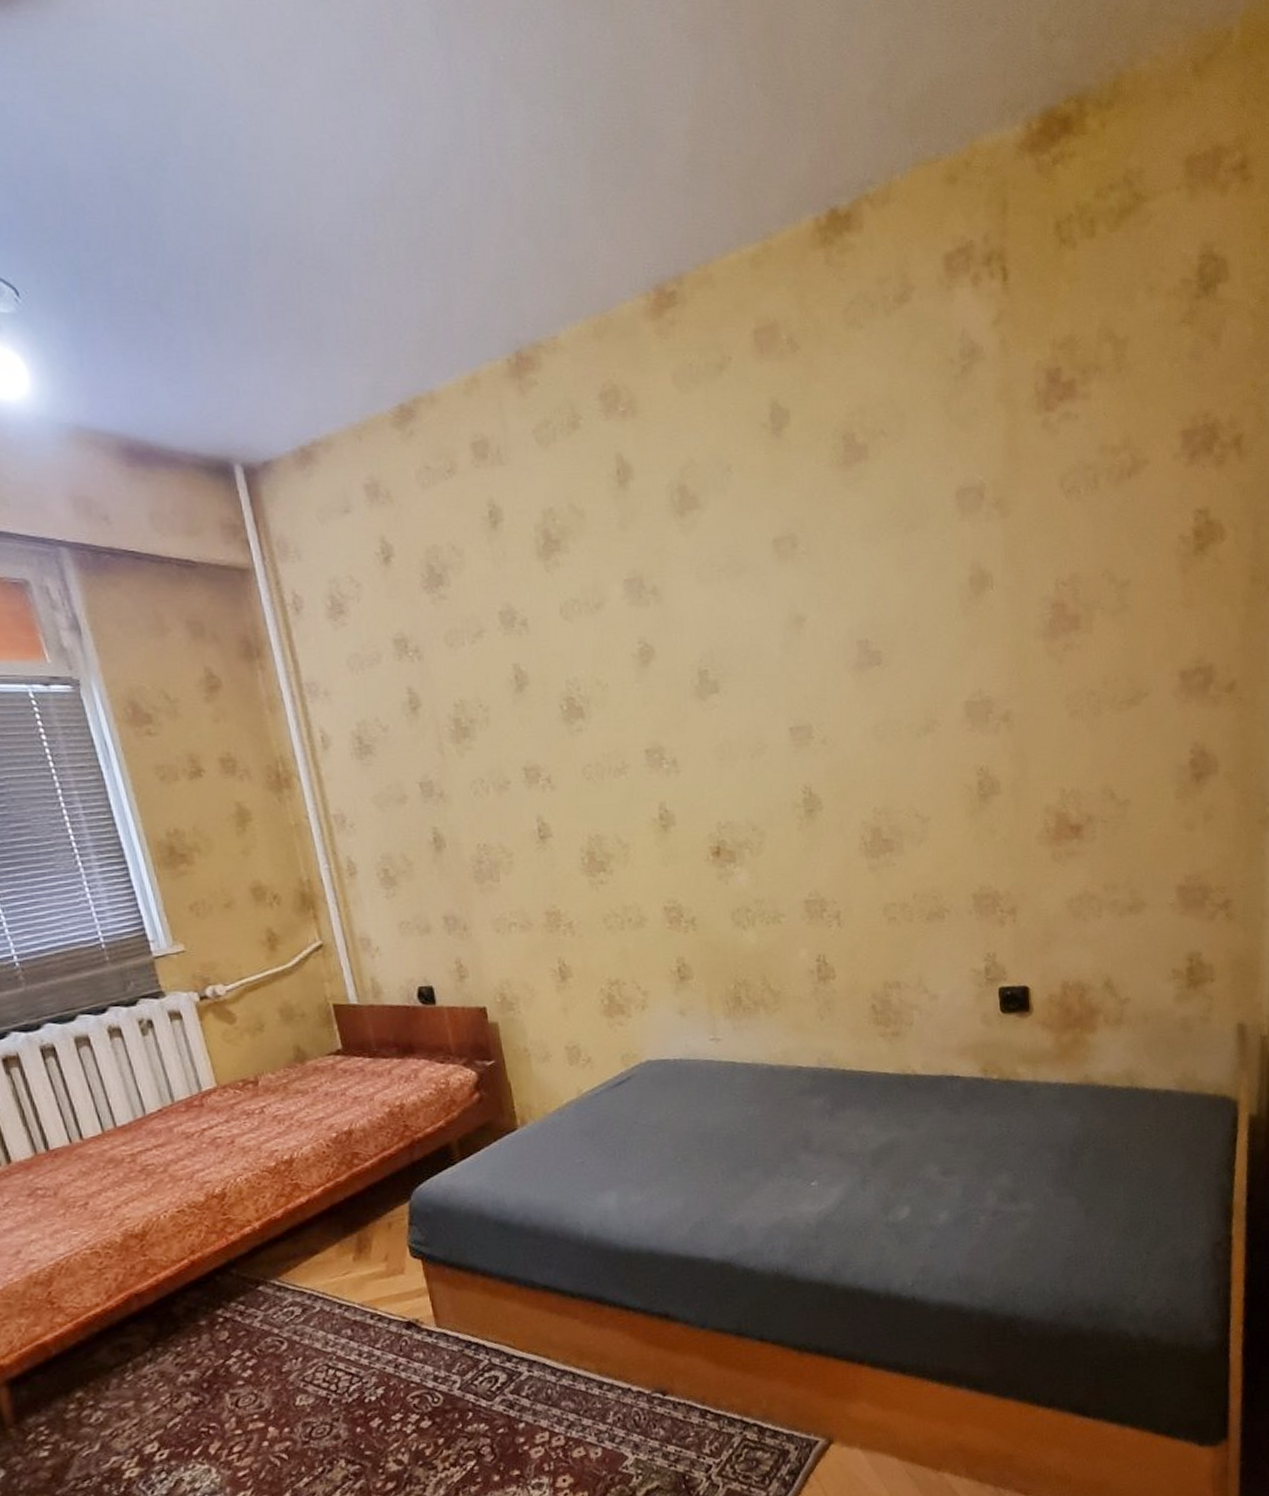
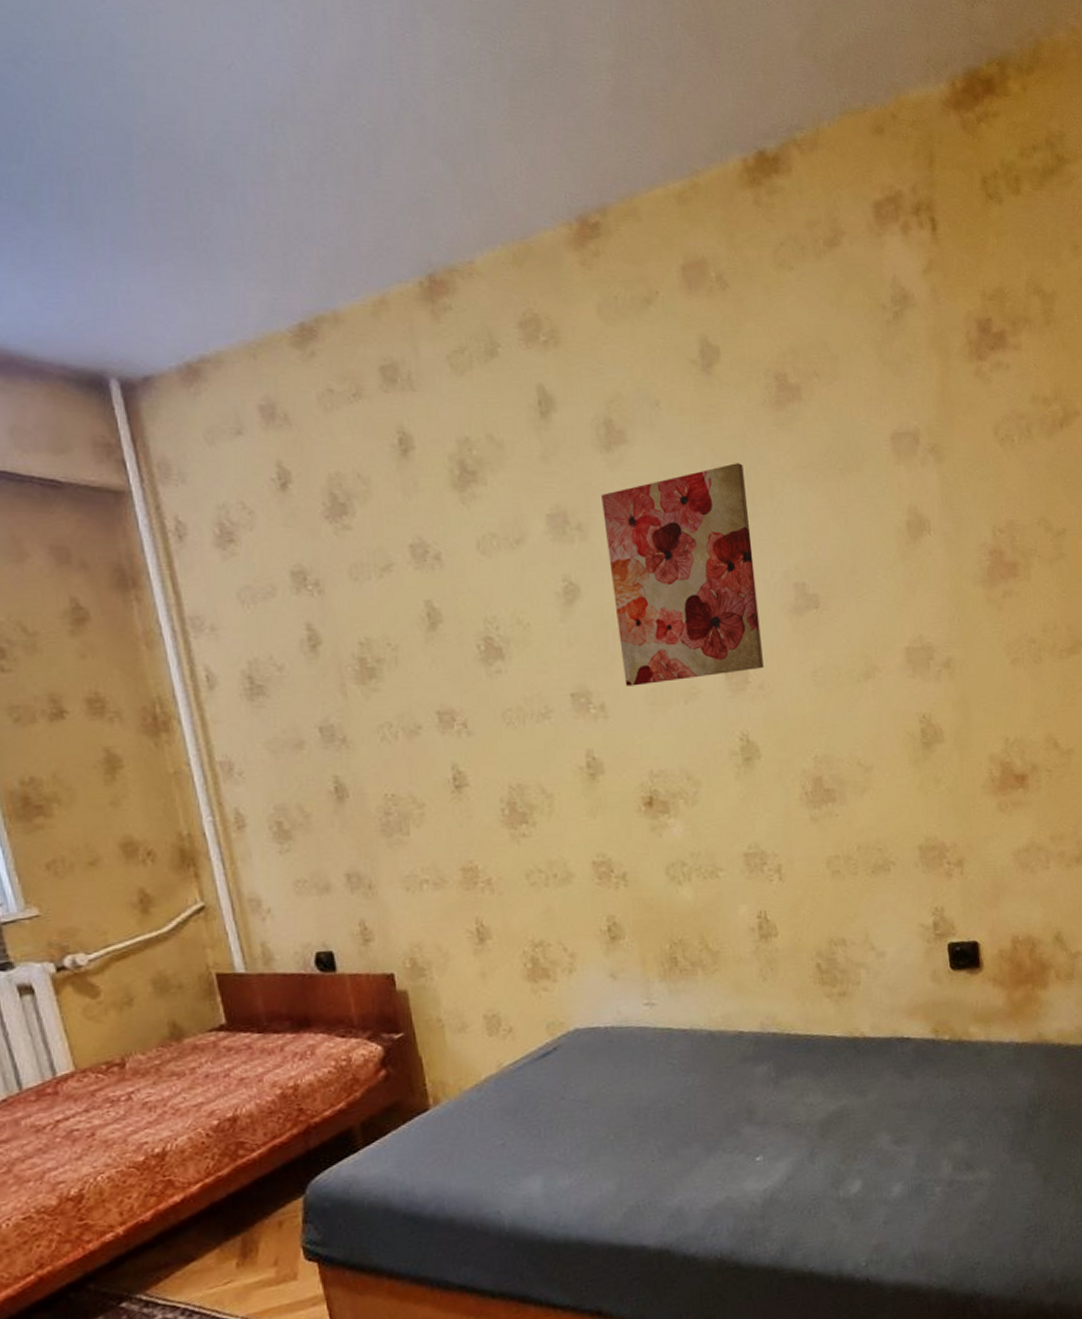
wall art: none [675,524,827,742] -> present [601,463,764,686]

